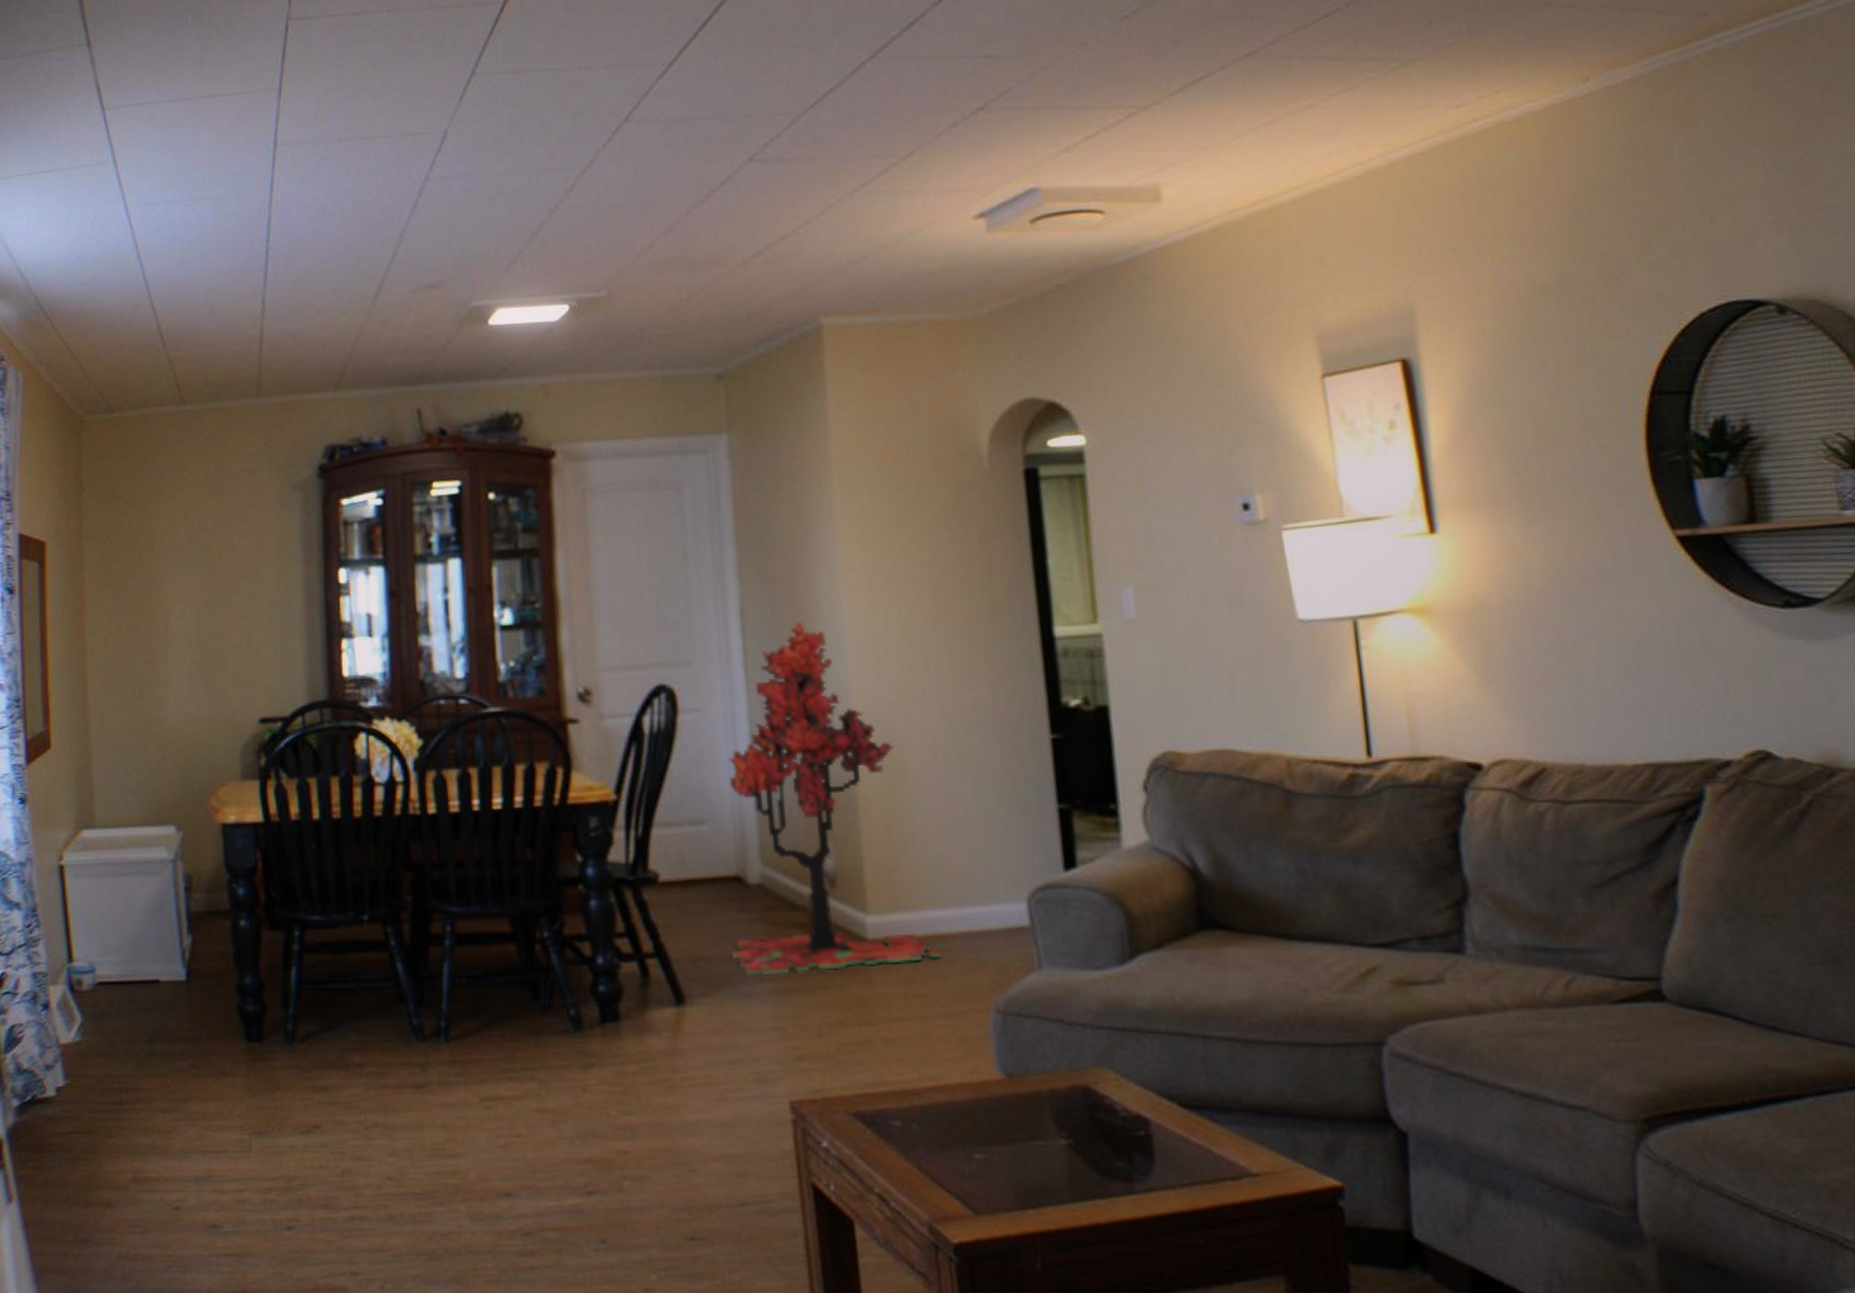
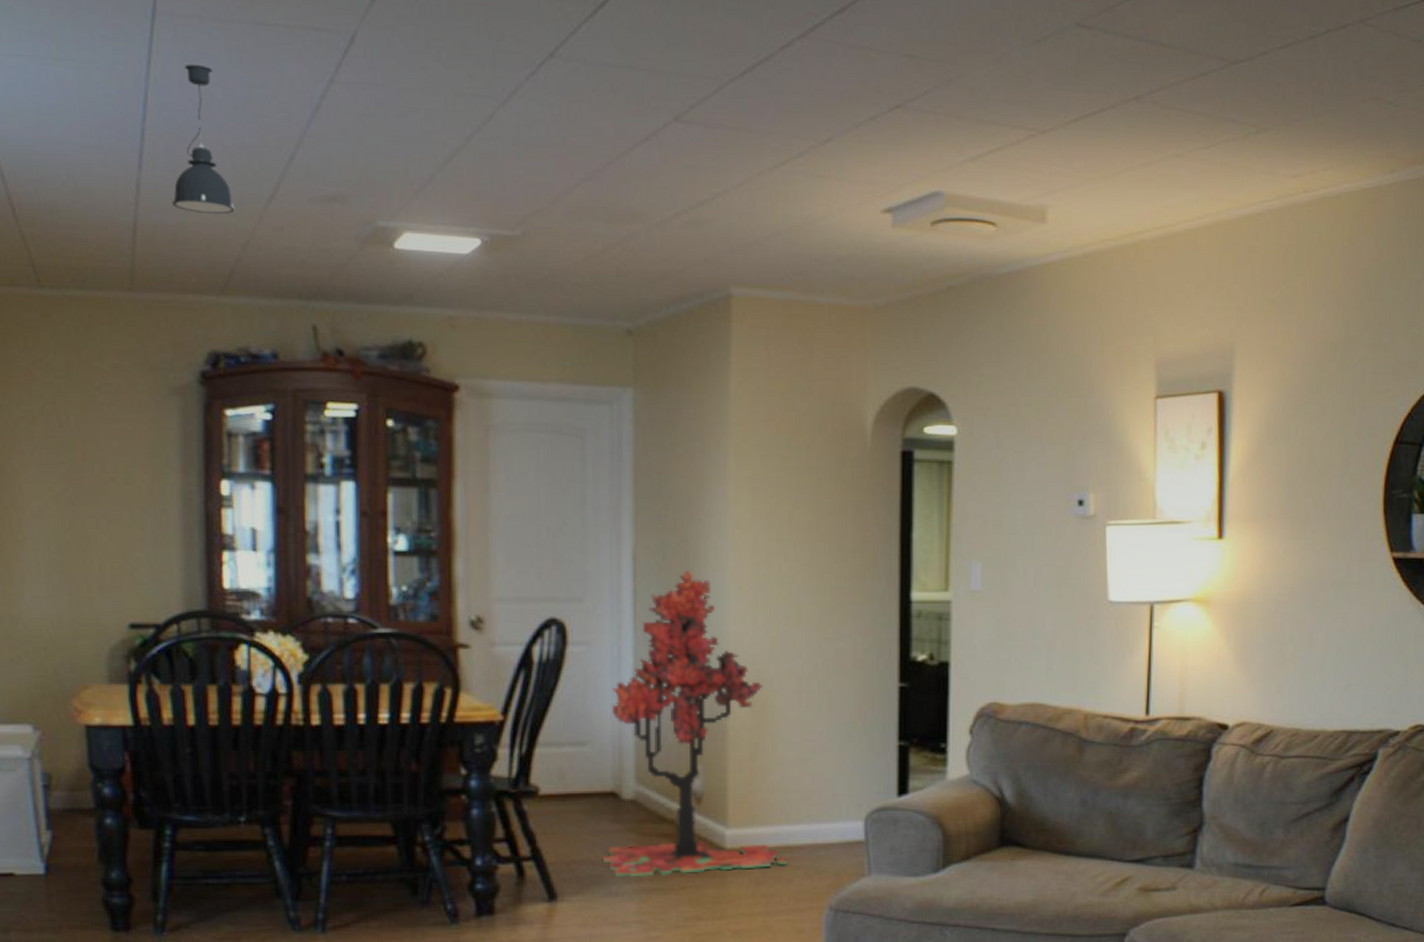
pendant light: none [292,183,346,318] -> present [172,64,235,214]

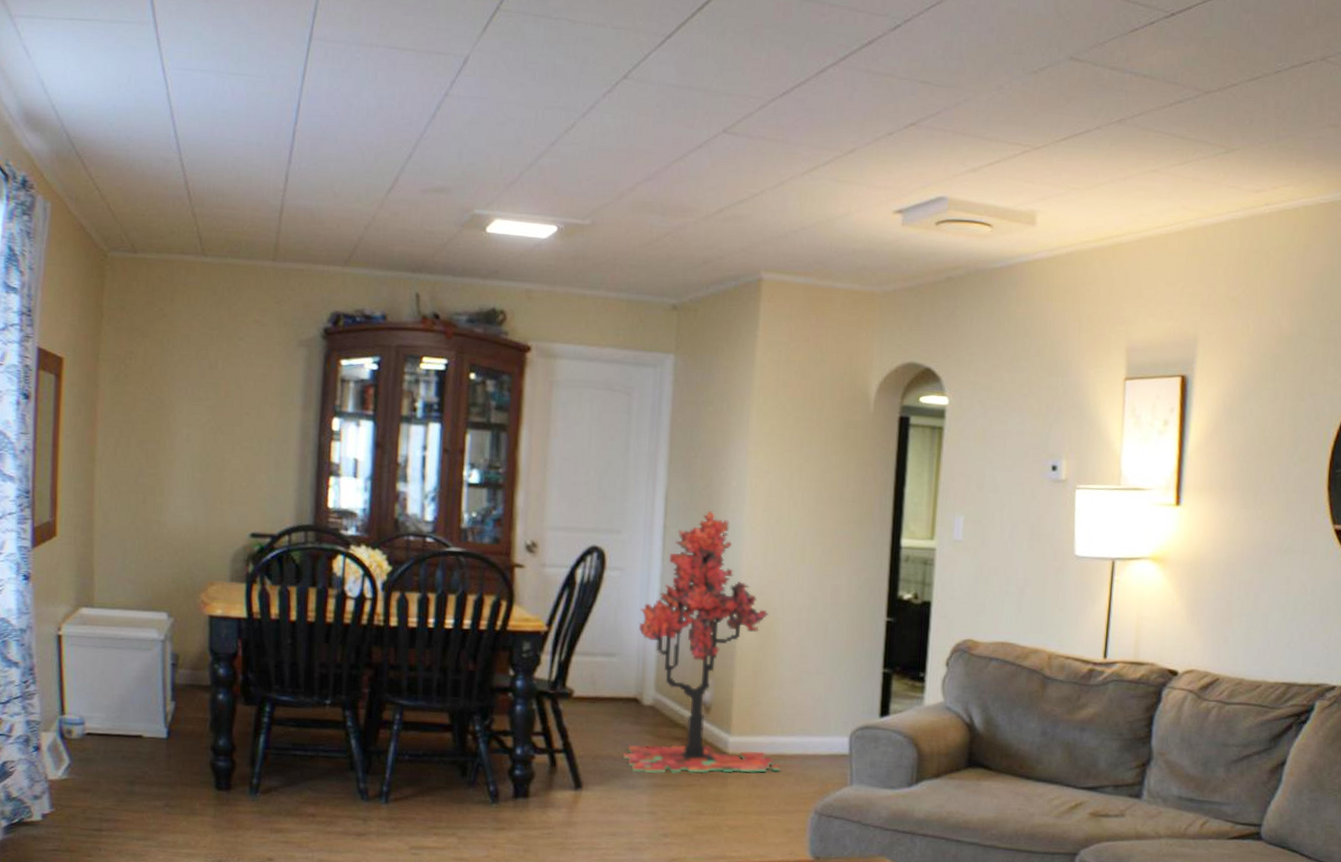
pendant light: present [172,64,235,214] -> none [312,79,362,201]

